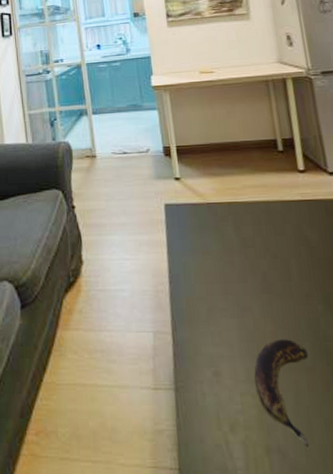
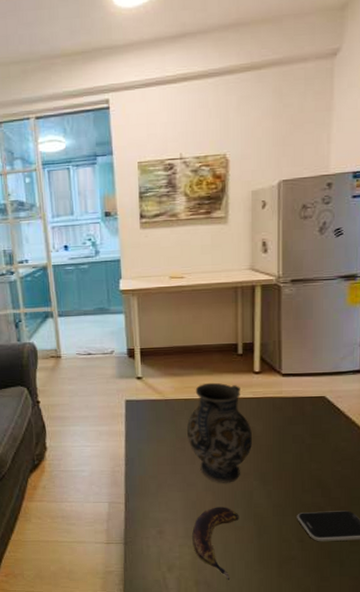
ewer: none [233,183,310,307] -> present [187,382,253,483]

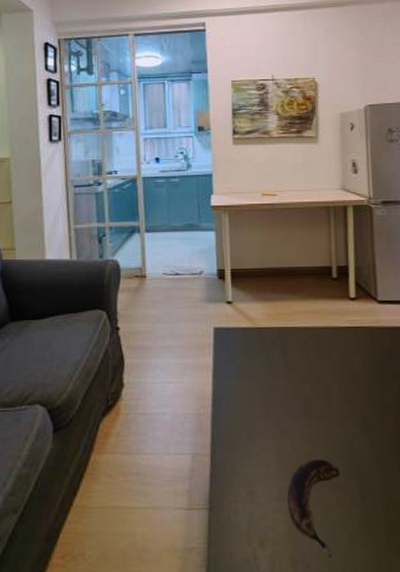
ewer: present [187,382,253,483] -> none [281,309,352,429]

